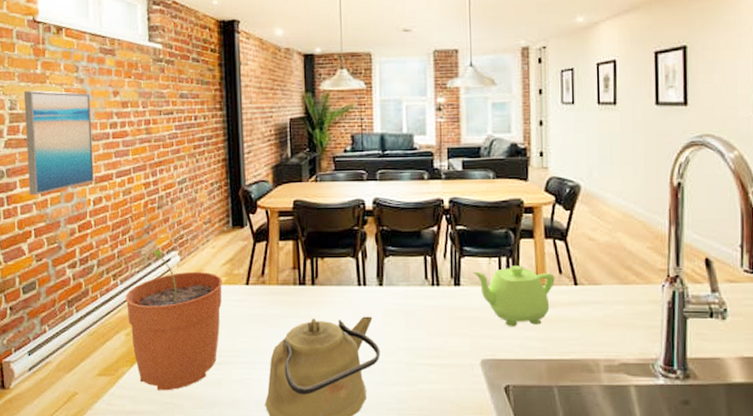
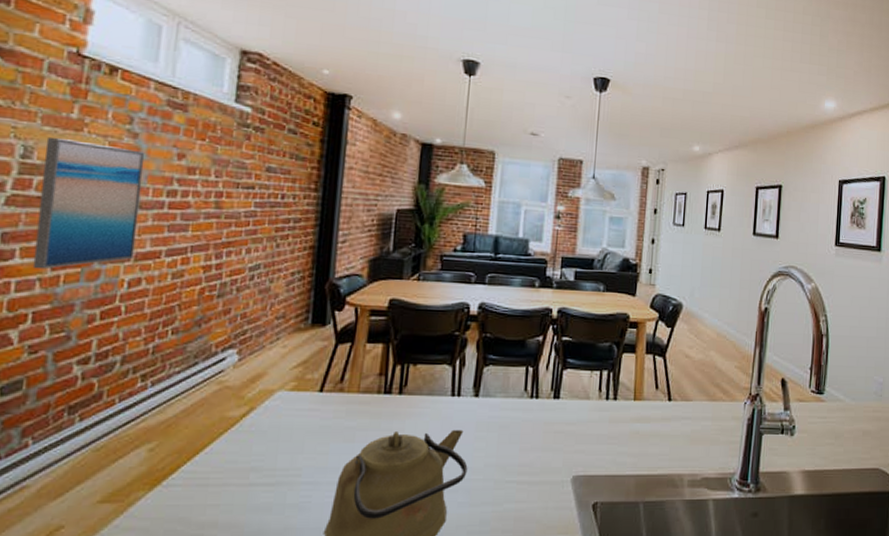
plant pot: present [125,249,223,391] -> none [154,345,291,520]
teapot: present [473,265,555,327] -> none [574,379,651,442]

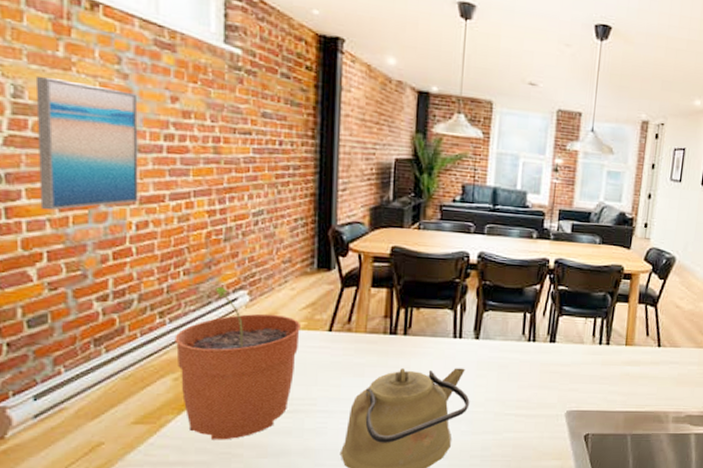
plant pot: none [154,345,291,520] -> present [175,286,302,440]

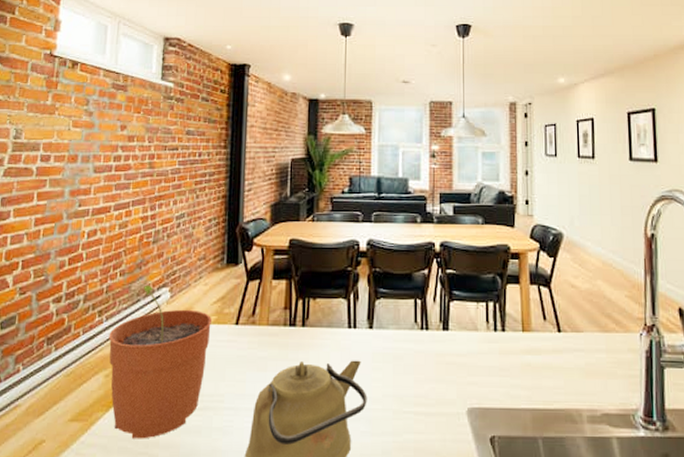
wall art: present [35,75,138,211] -> none [22,120,98,226]

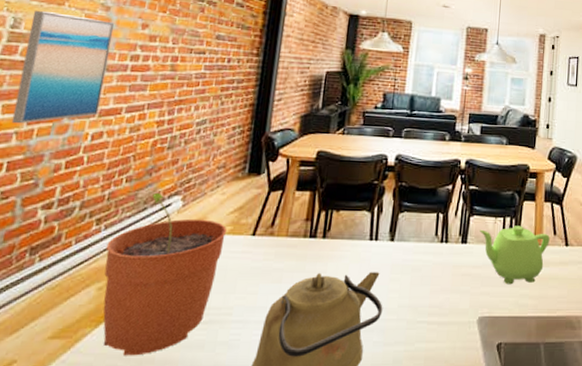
wall art: none [22,120,98,226] -> present [11,10,115,124]
teapot: none [461,311,539,374] -> present [480,225,550,285]

